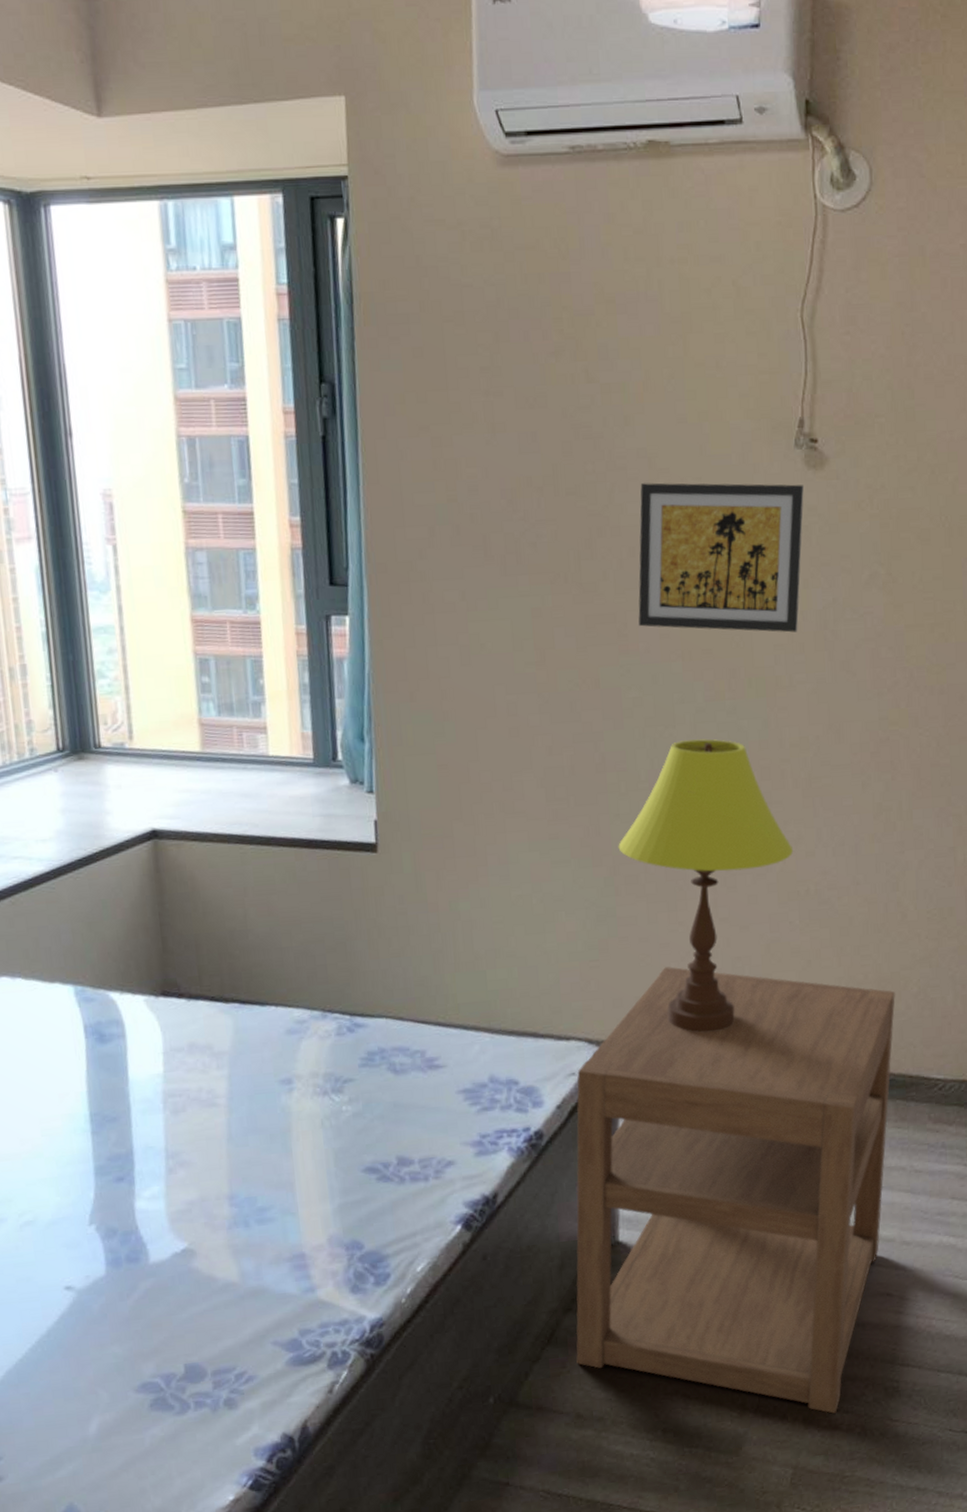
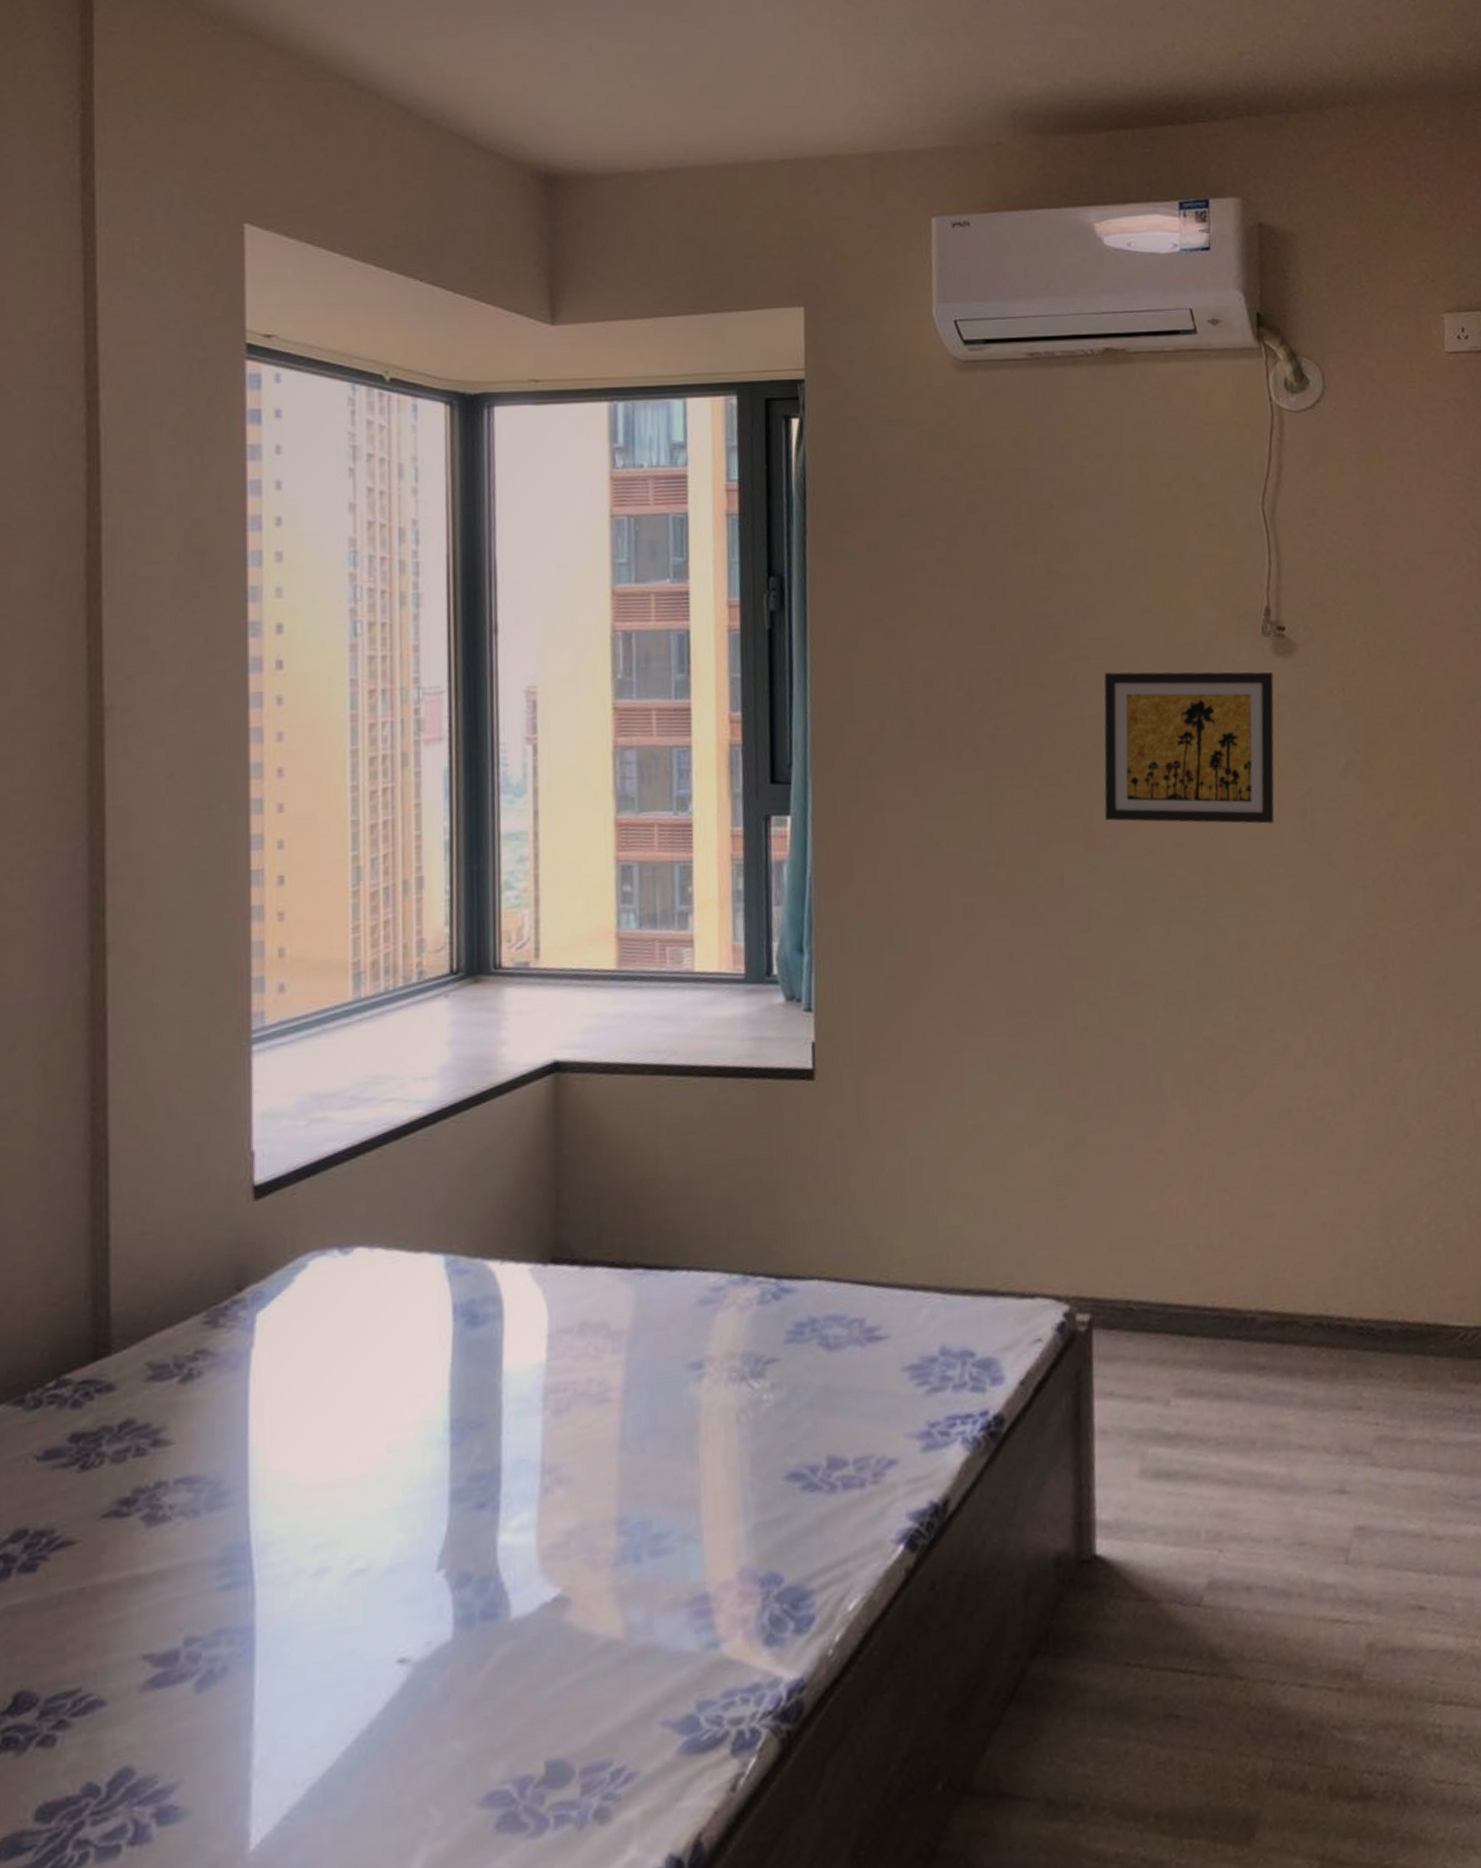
nightstand: present [576,966,895,1414] -> none [1043,1203,1406,1778]
table lamp: present [618,738,794,1033] -> none [1087,939,1282,1282]

